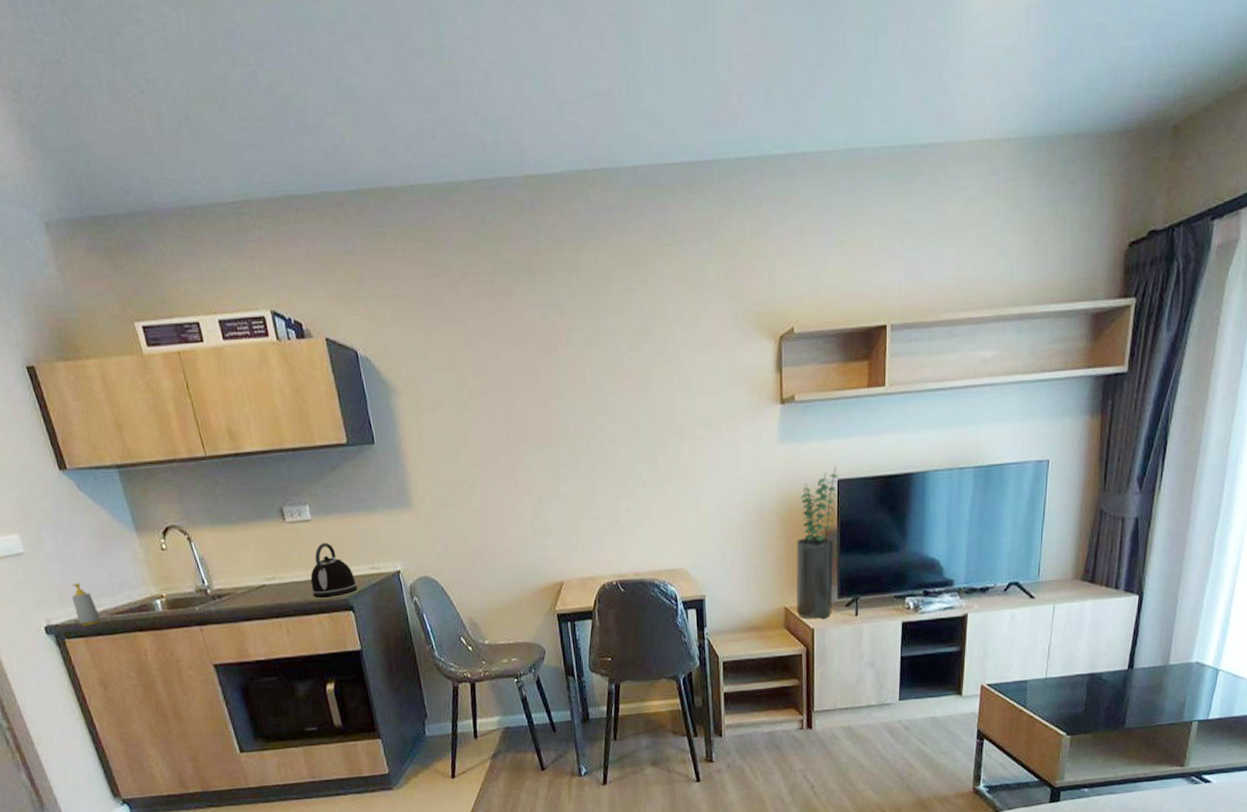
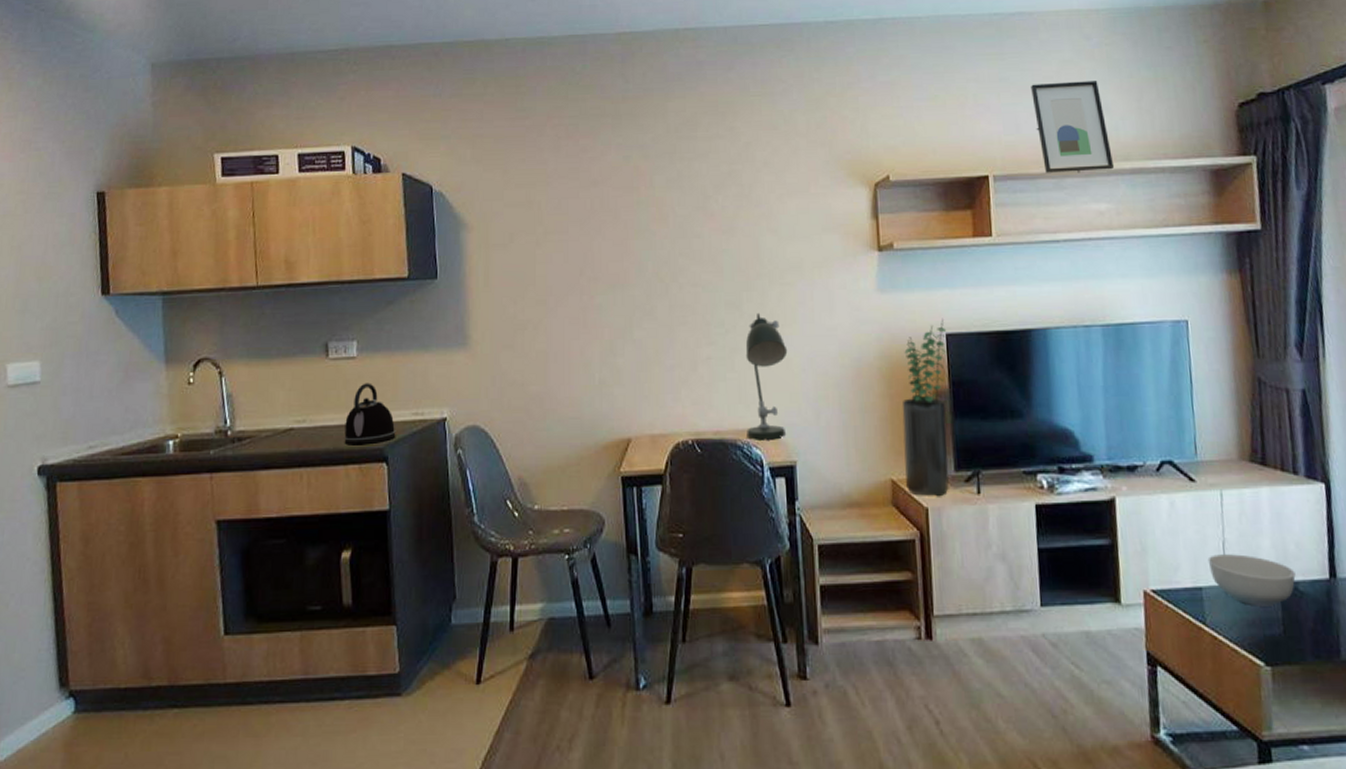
soap bottle: present [71,582,102,626] -> none [76,417,103,468]
desk lamp: none [660,466,698,579] -> present [745,312,788,440]
picture frame: none [934,221,1004,321] -> present [1031,81,1115,173]
bowl: none [1035,654,1102,693] -> present [1207,554,1296,607]

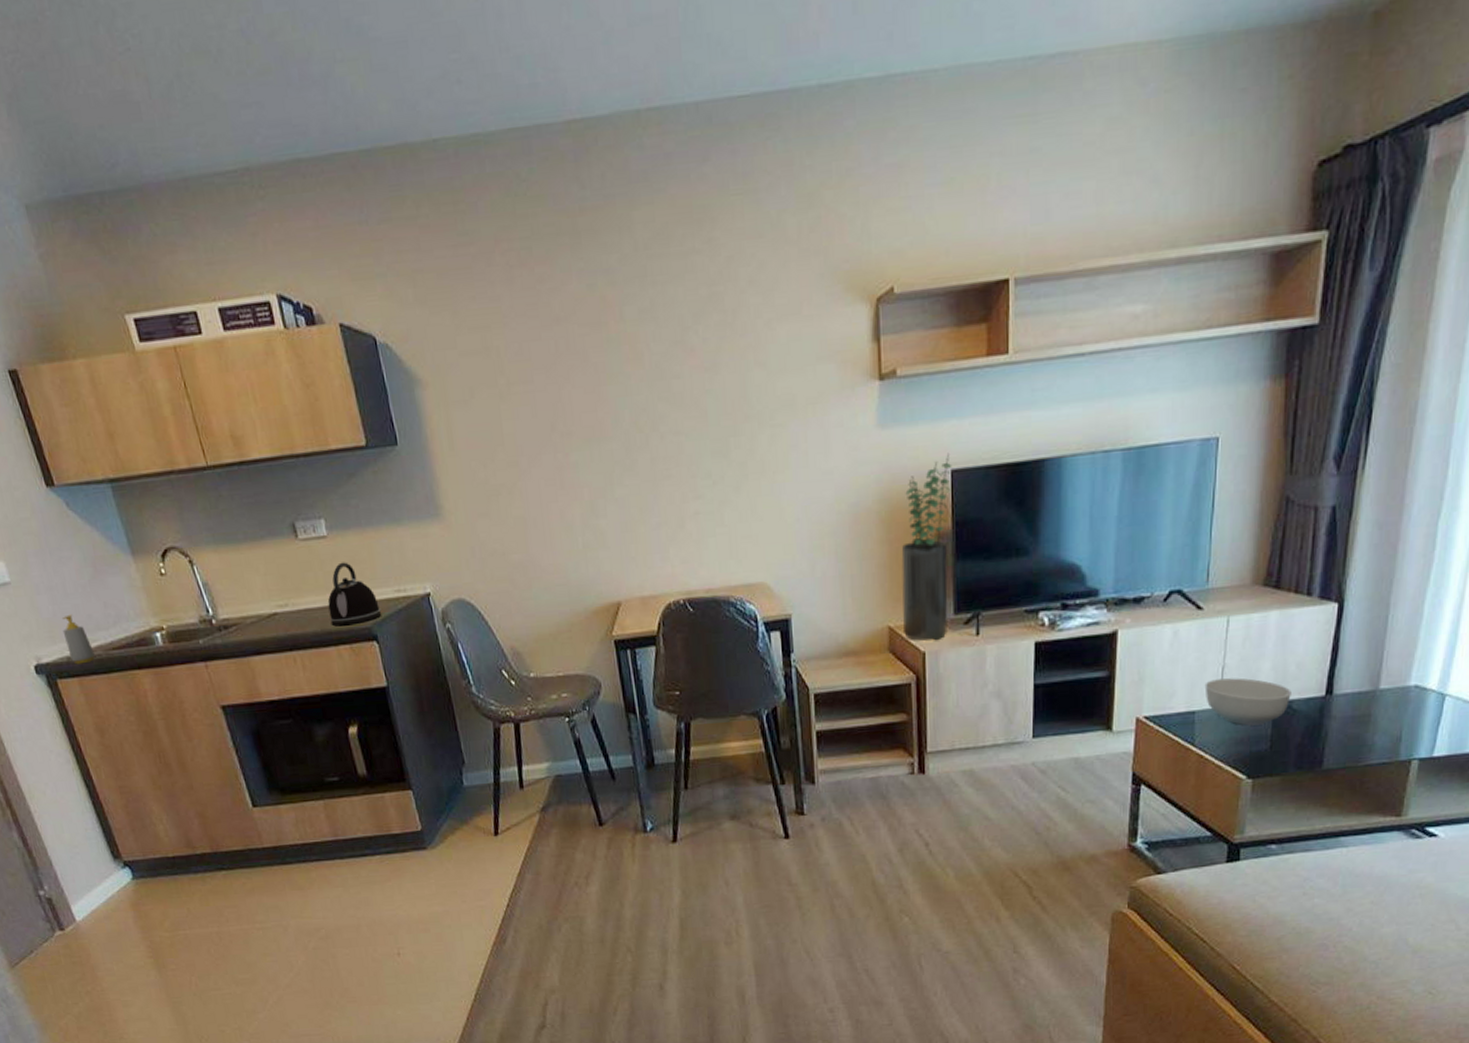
soap bottle: none [76,417,103,468] -> present [62,614,96,665]
desk lamp: present [745,312,788,440] -> none [734,459,781,596]
picture frame: present [1031,81,1115,173] -> none [1068,143,1158,271]

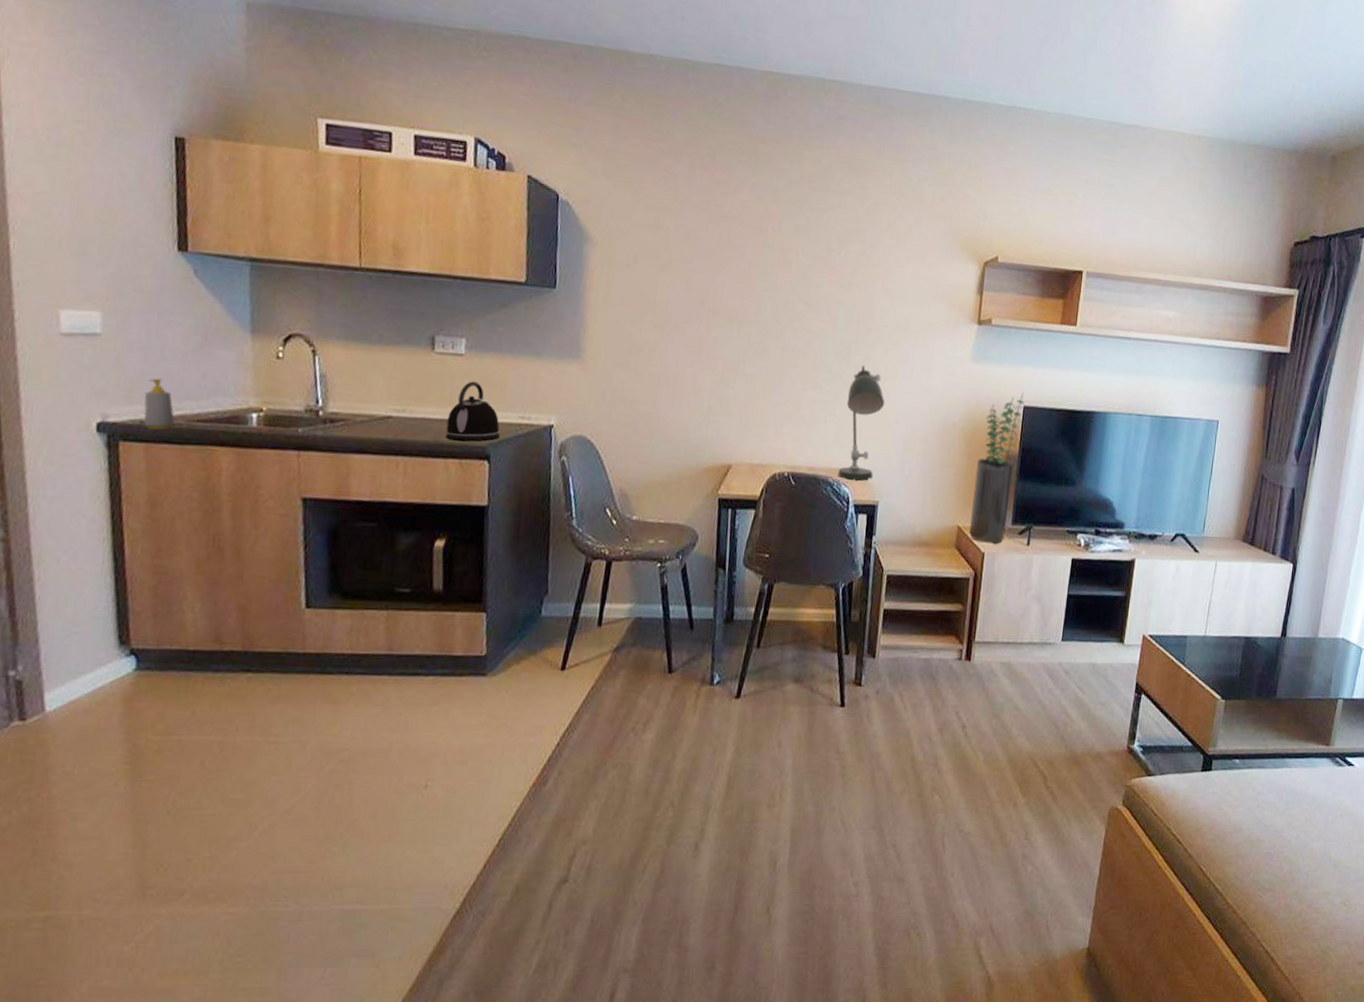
desk lamp: none [734,459,781,596] -> present [838,365,885,481]
bowl: present [1204,678,1292,726] -> none [1195,611,1257,655]

